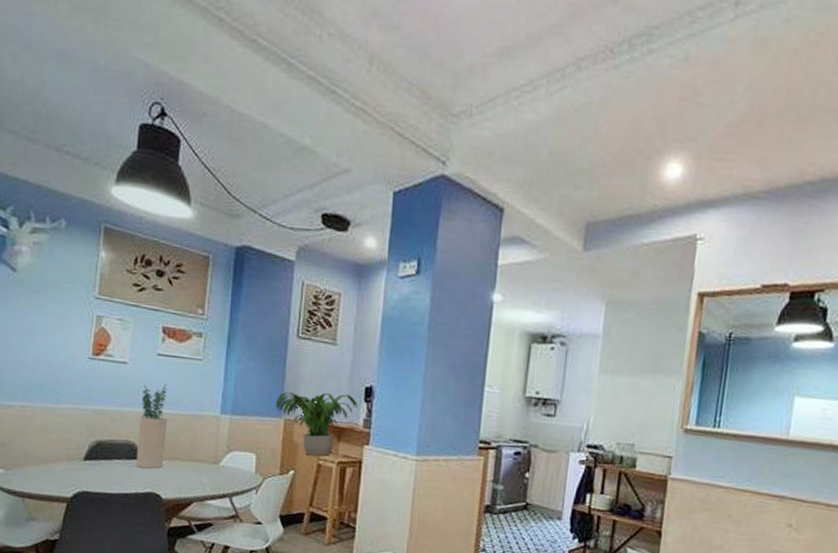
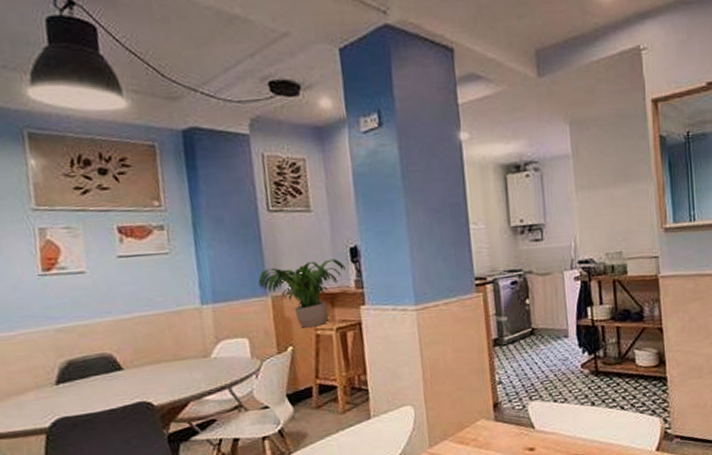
vase: present [136,384,168,469] -> none [109,286,149,380]

